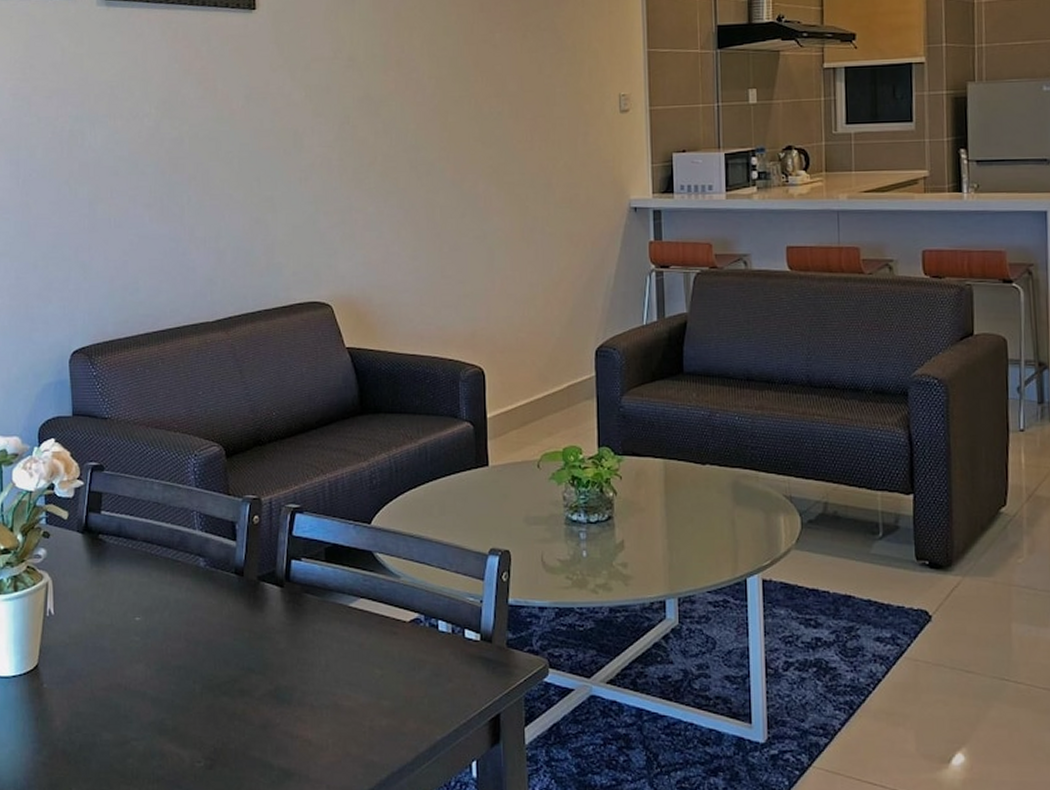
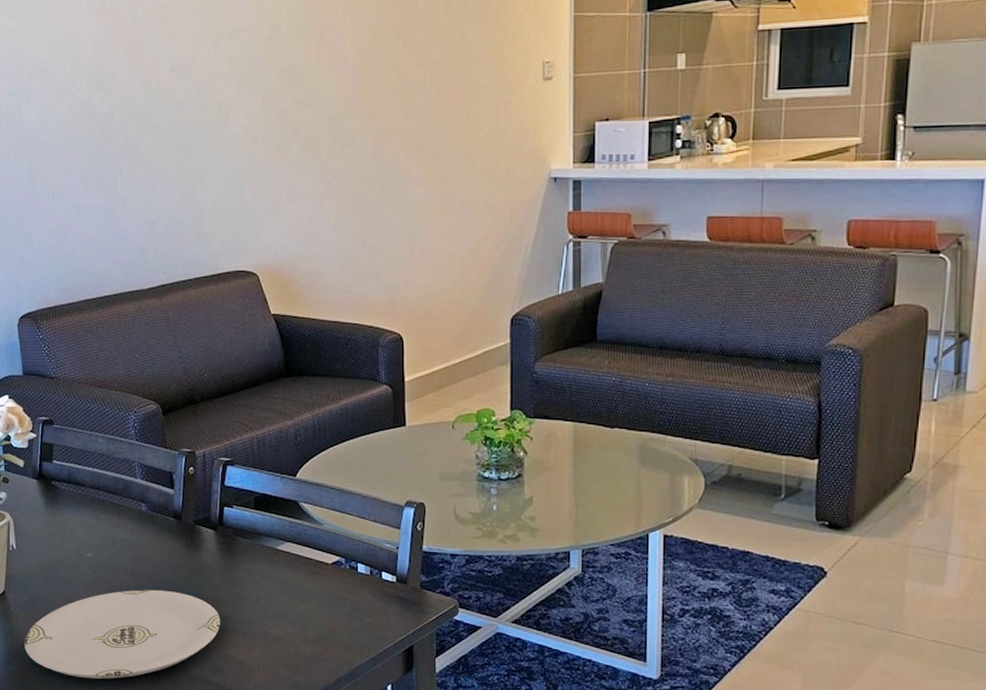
plate: none [57,657,286,767] -> present [24,589,221,679]

